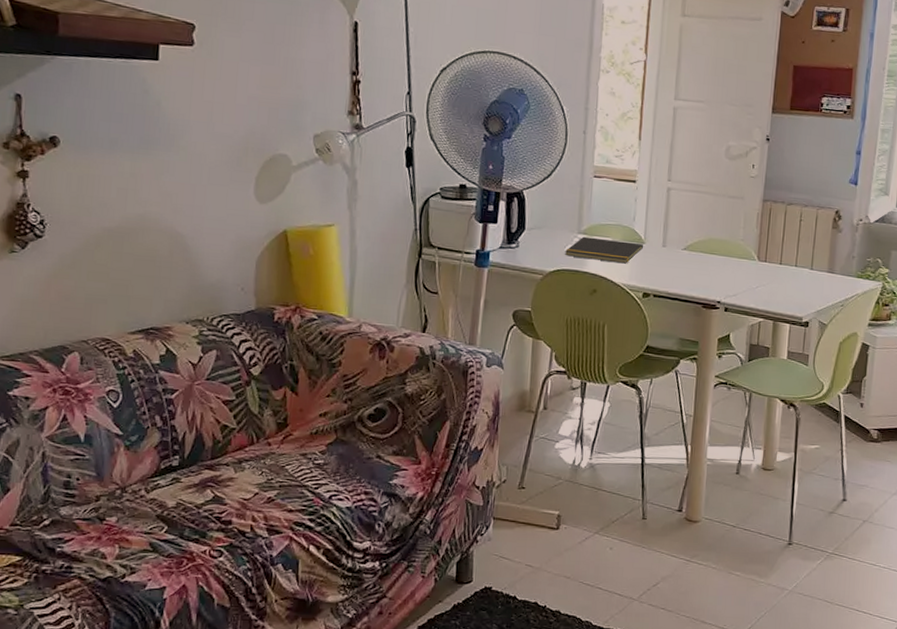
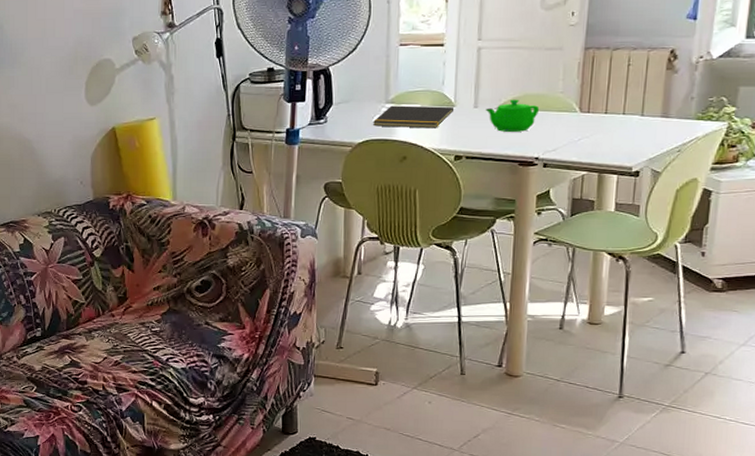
teapot: none [673,242,723,275] -> present [485,99,540,132]

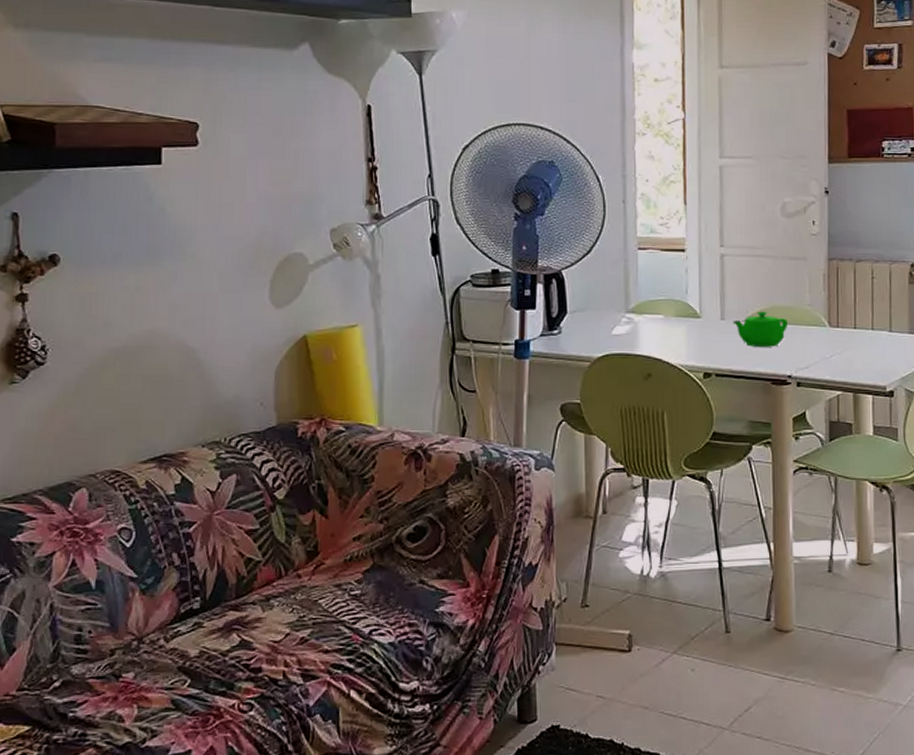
notepad: present [372,105,455,129] -> none [612,316,700,342]

